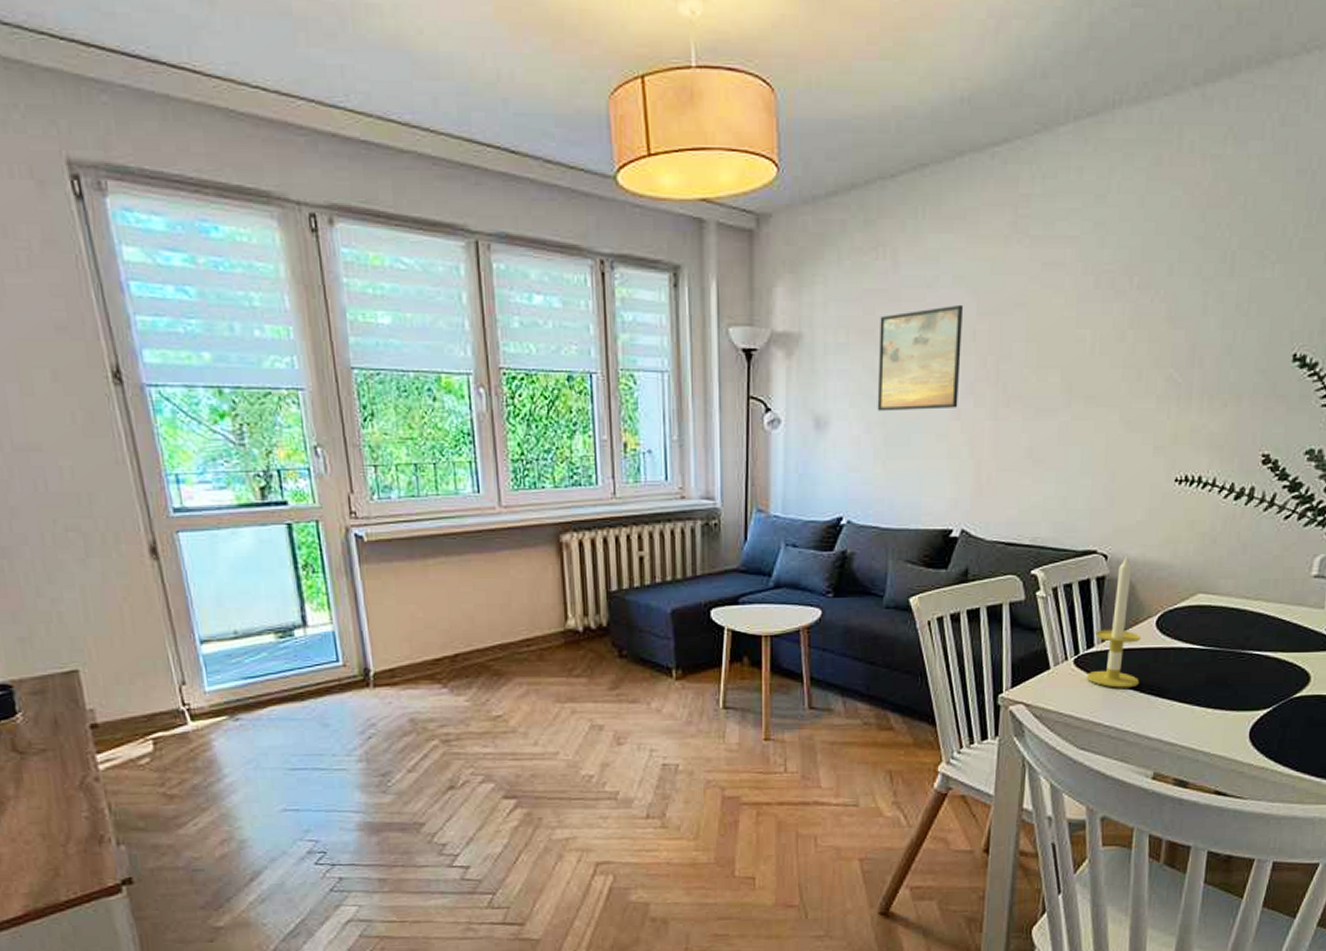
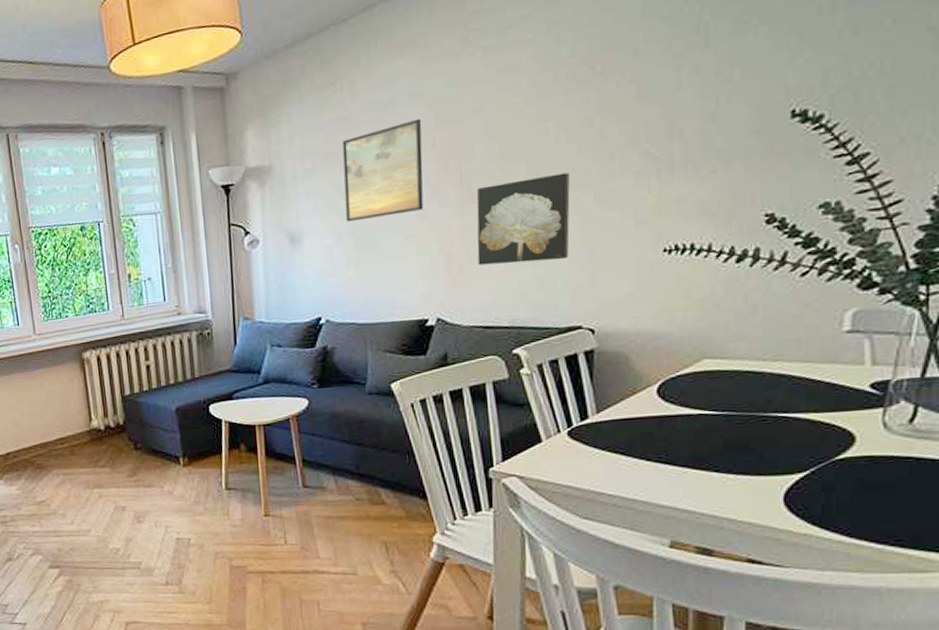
wall art: none [1006,387,1100,479] -> present [476,172,570,266]
candle: present [1086,554,1140,688] -> none [583,326,645,458]

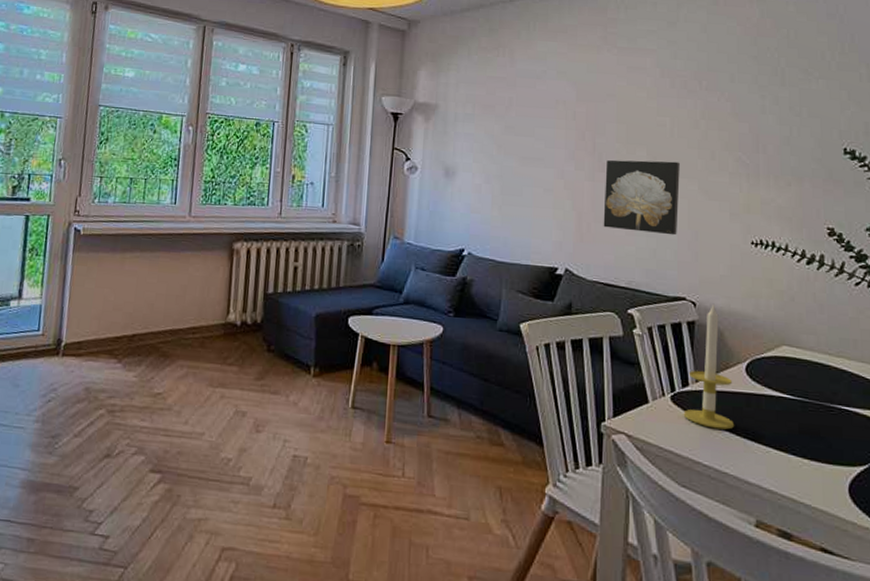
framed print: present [342,118,424,222] -> none [495,92,565,169]
candle: none [583,326,645,458] -> present [683,303,735,430]

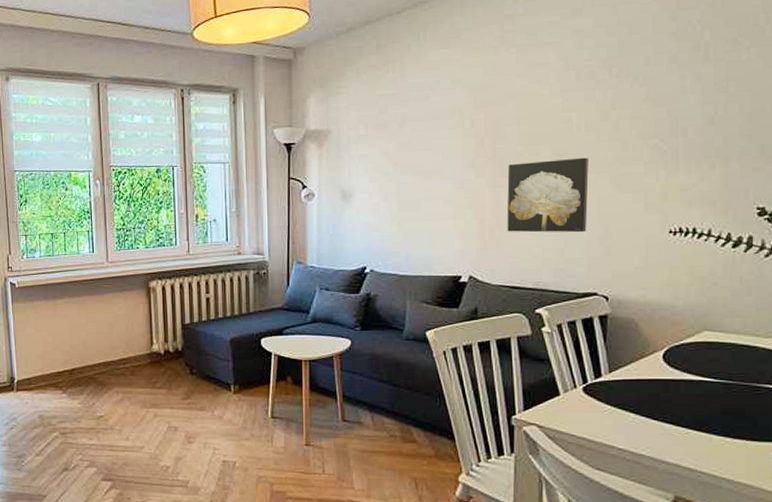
candle: present [683,303,735,430] -> none [596,296,652,415]

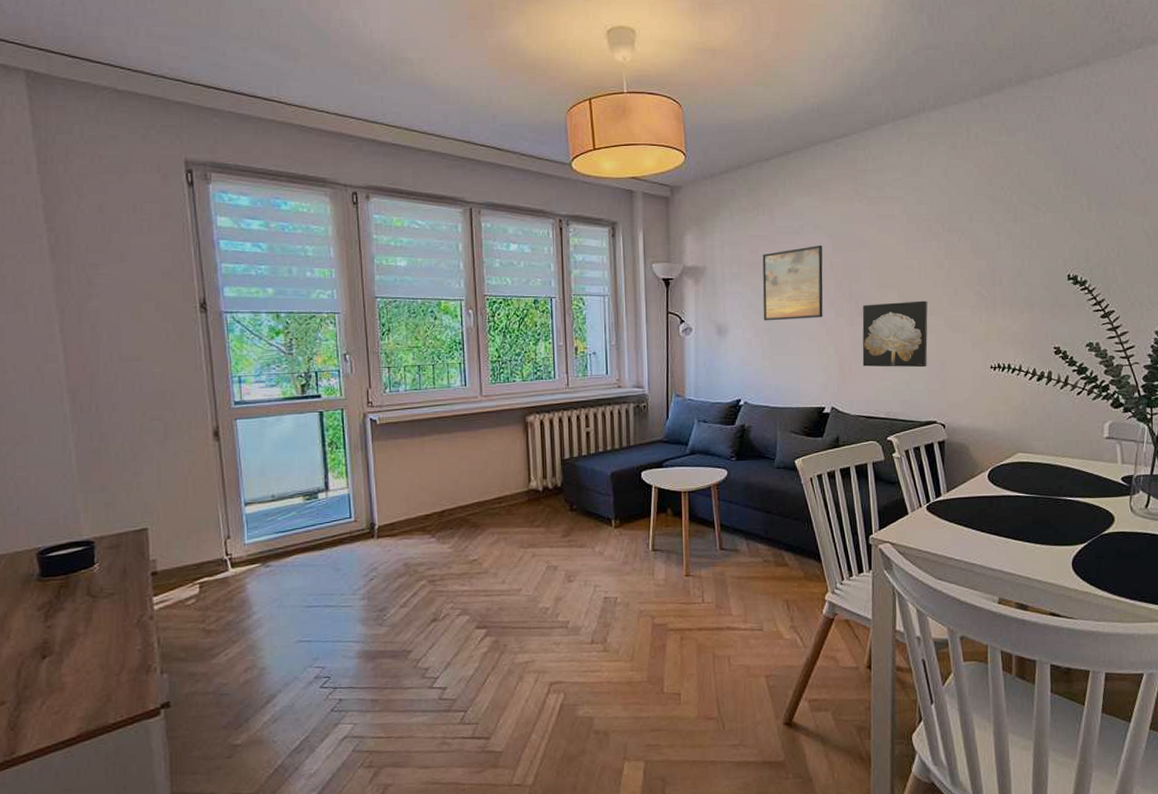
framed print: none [392,100,462,185] -> present [762,244,823,321]

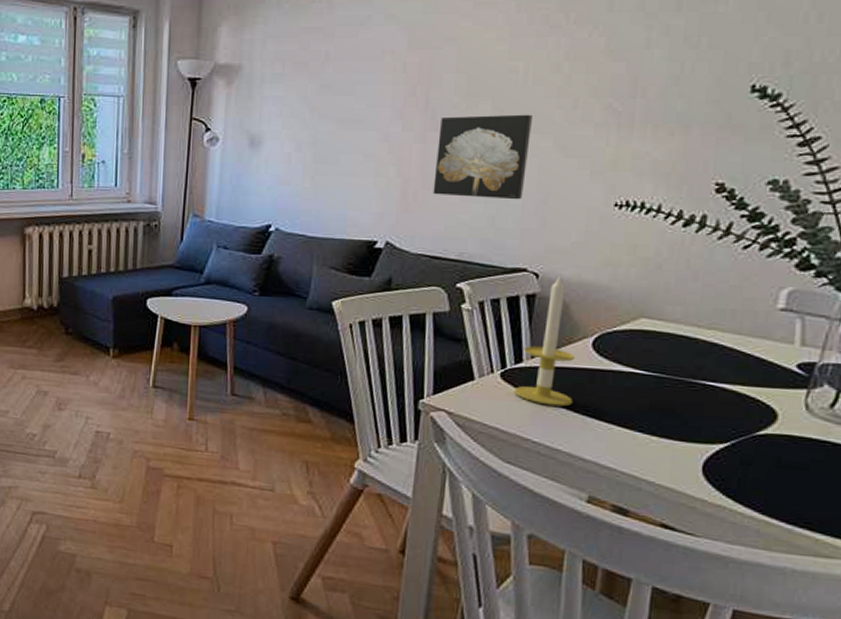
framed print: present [762,244,823,321] -> none [308,39,394,133]
candle: none [937,423,980,529] -> present [513,274,574,407]

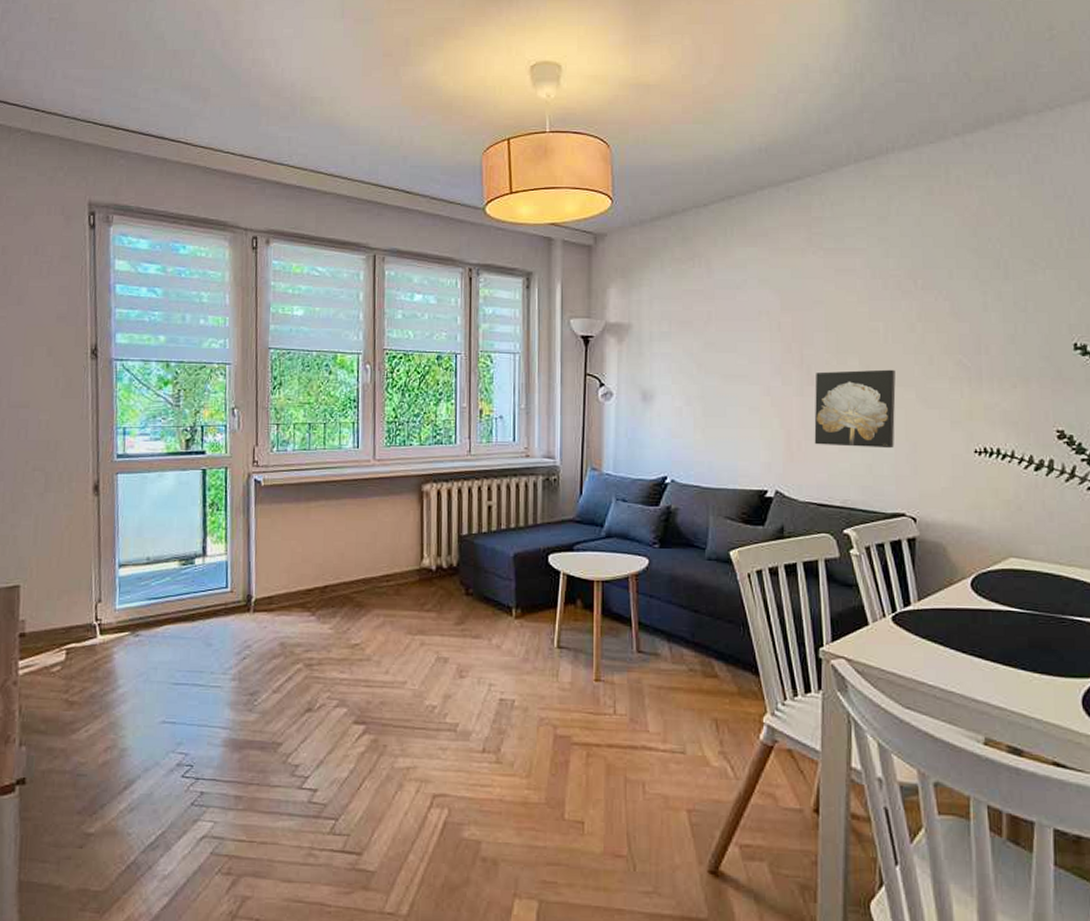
candle: present [513,274,574,407] -> none [905,518,961,648]

